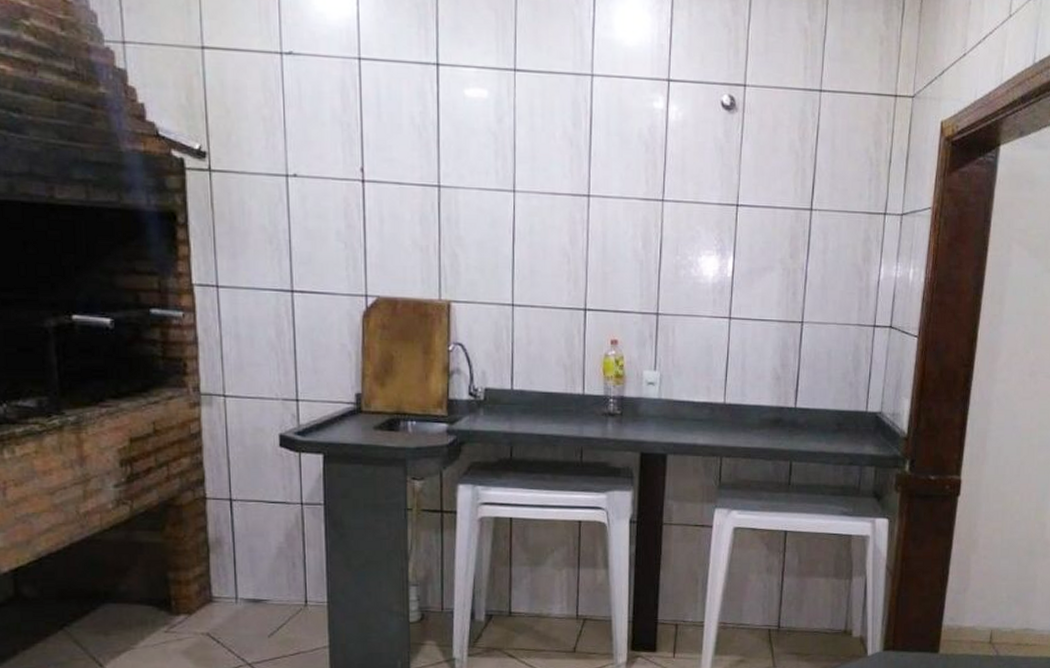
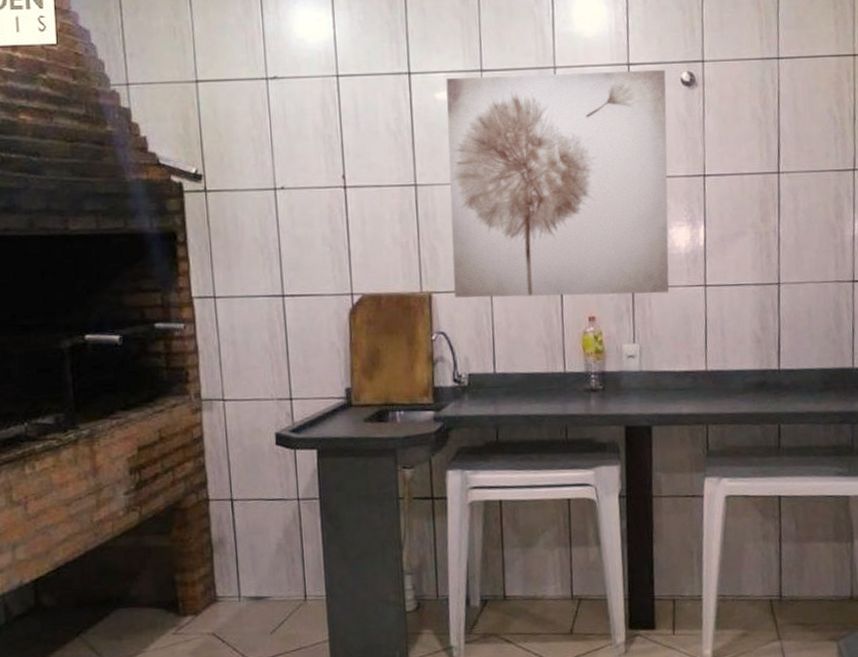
wall art: none [474,73,706,322] -> present [446,69,669,298]

